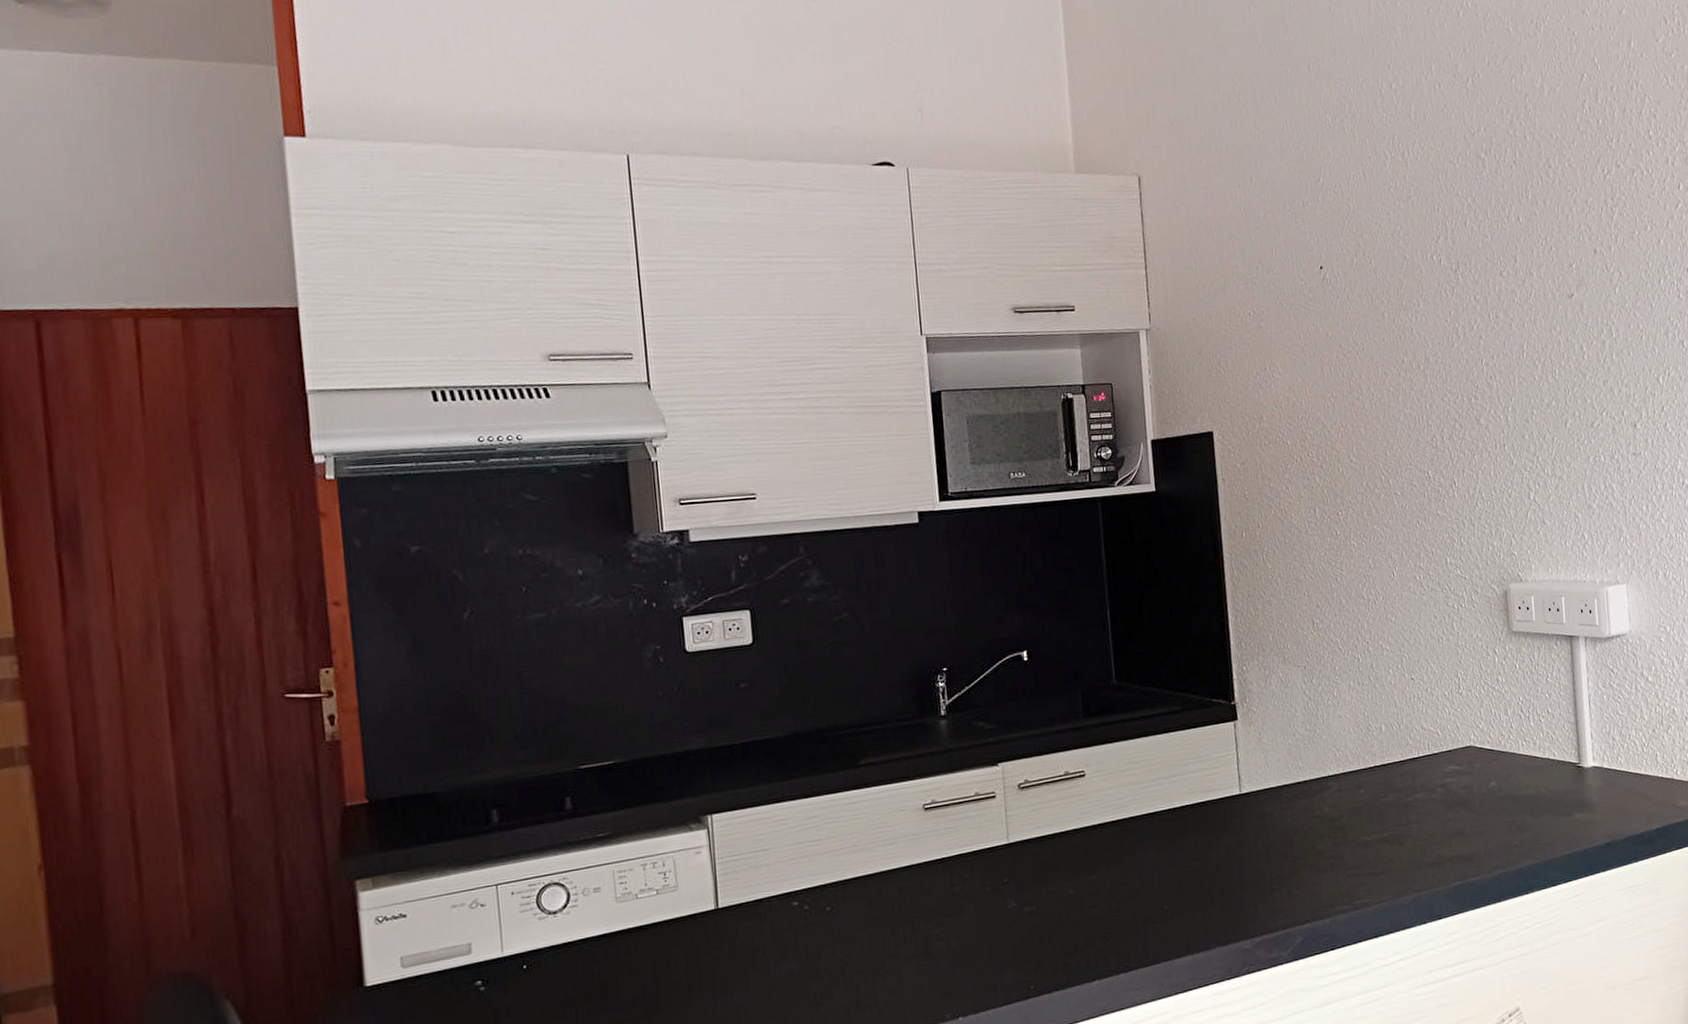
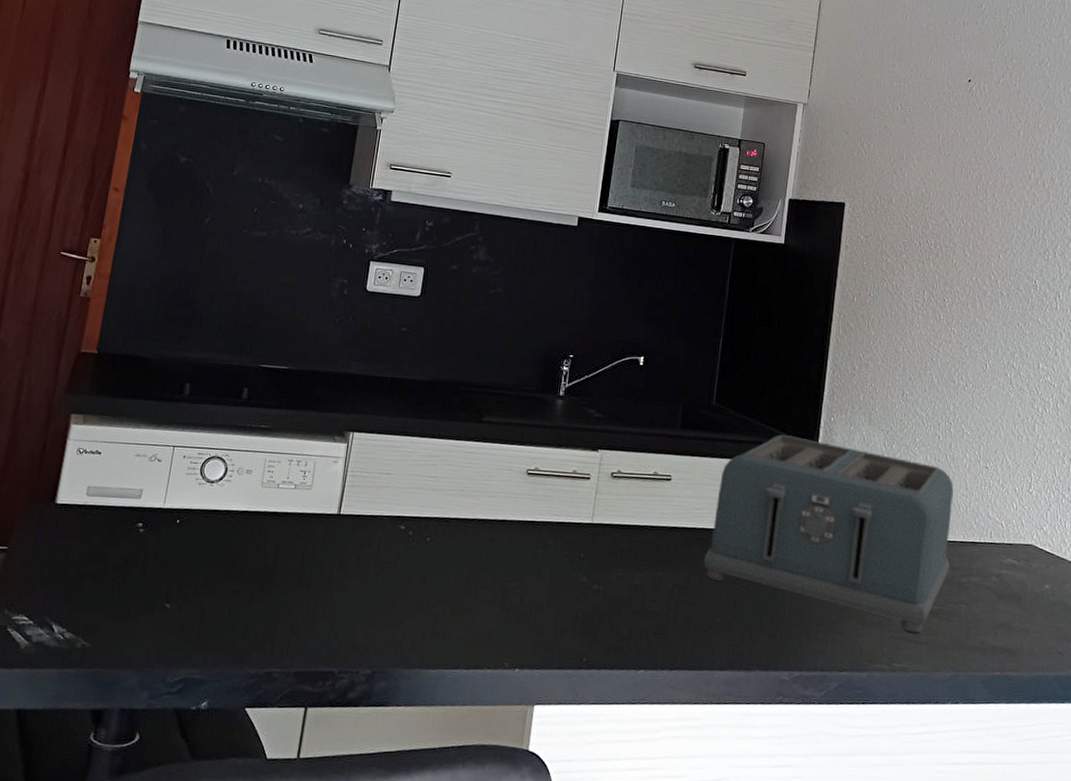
toaster: none [1138,690,1393,868] -> present [704,434,954,633]

